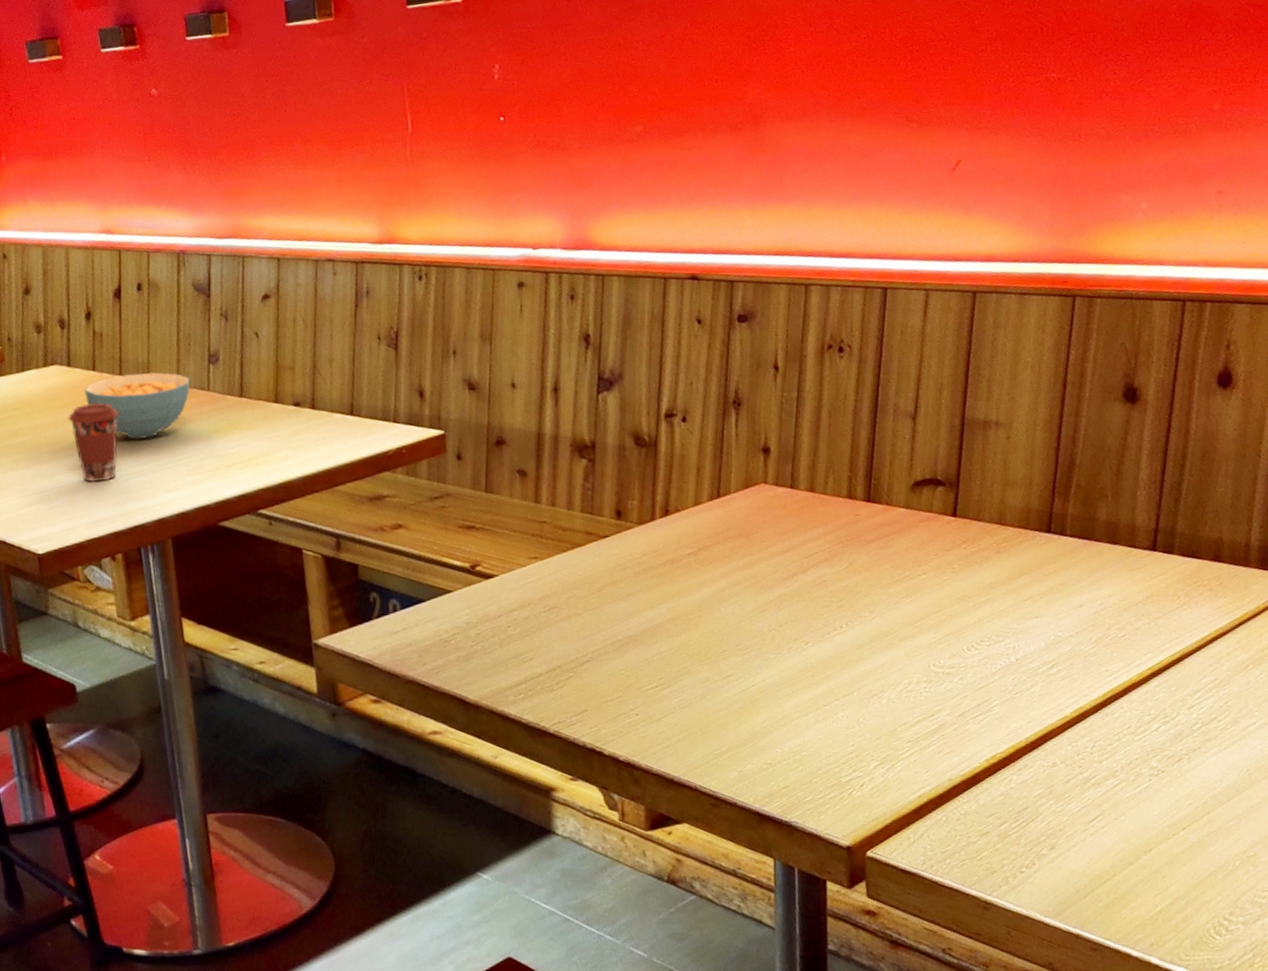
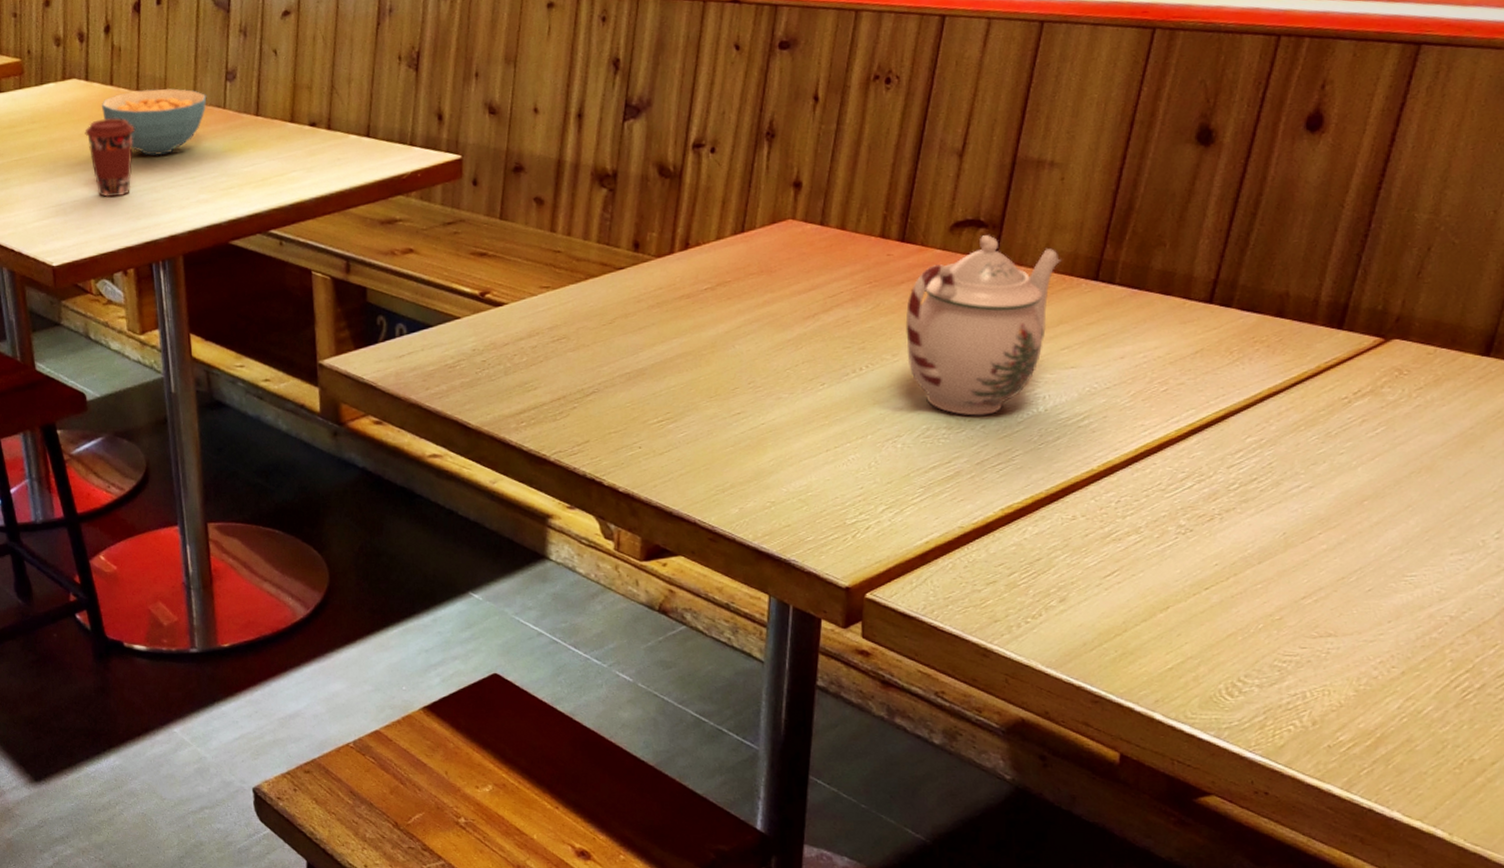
teapot: none [878,493,1016,669] -> present [905,235,1062,416]

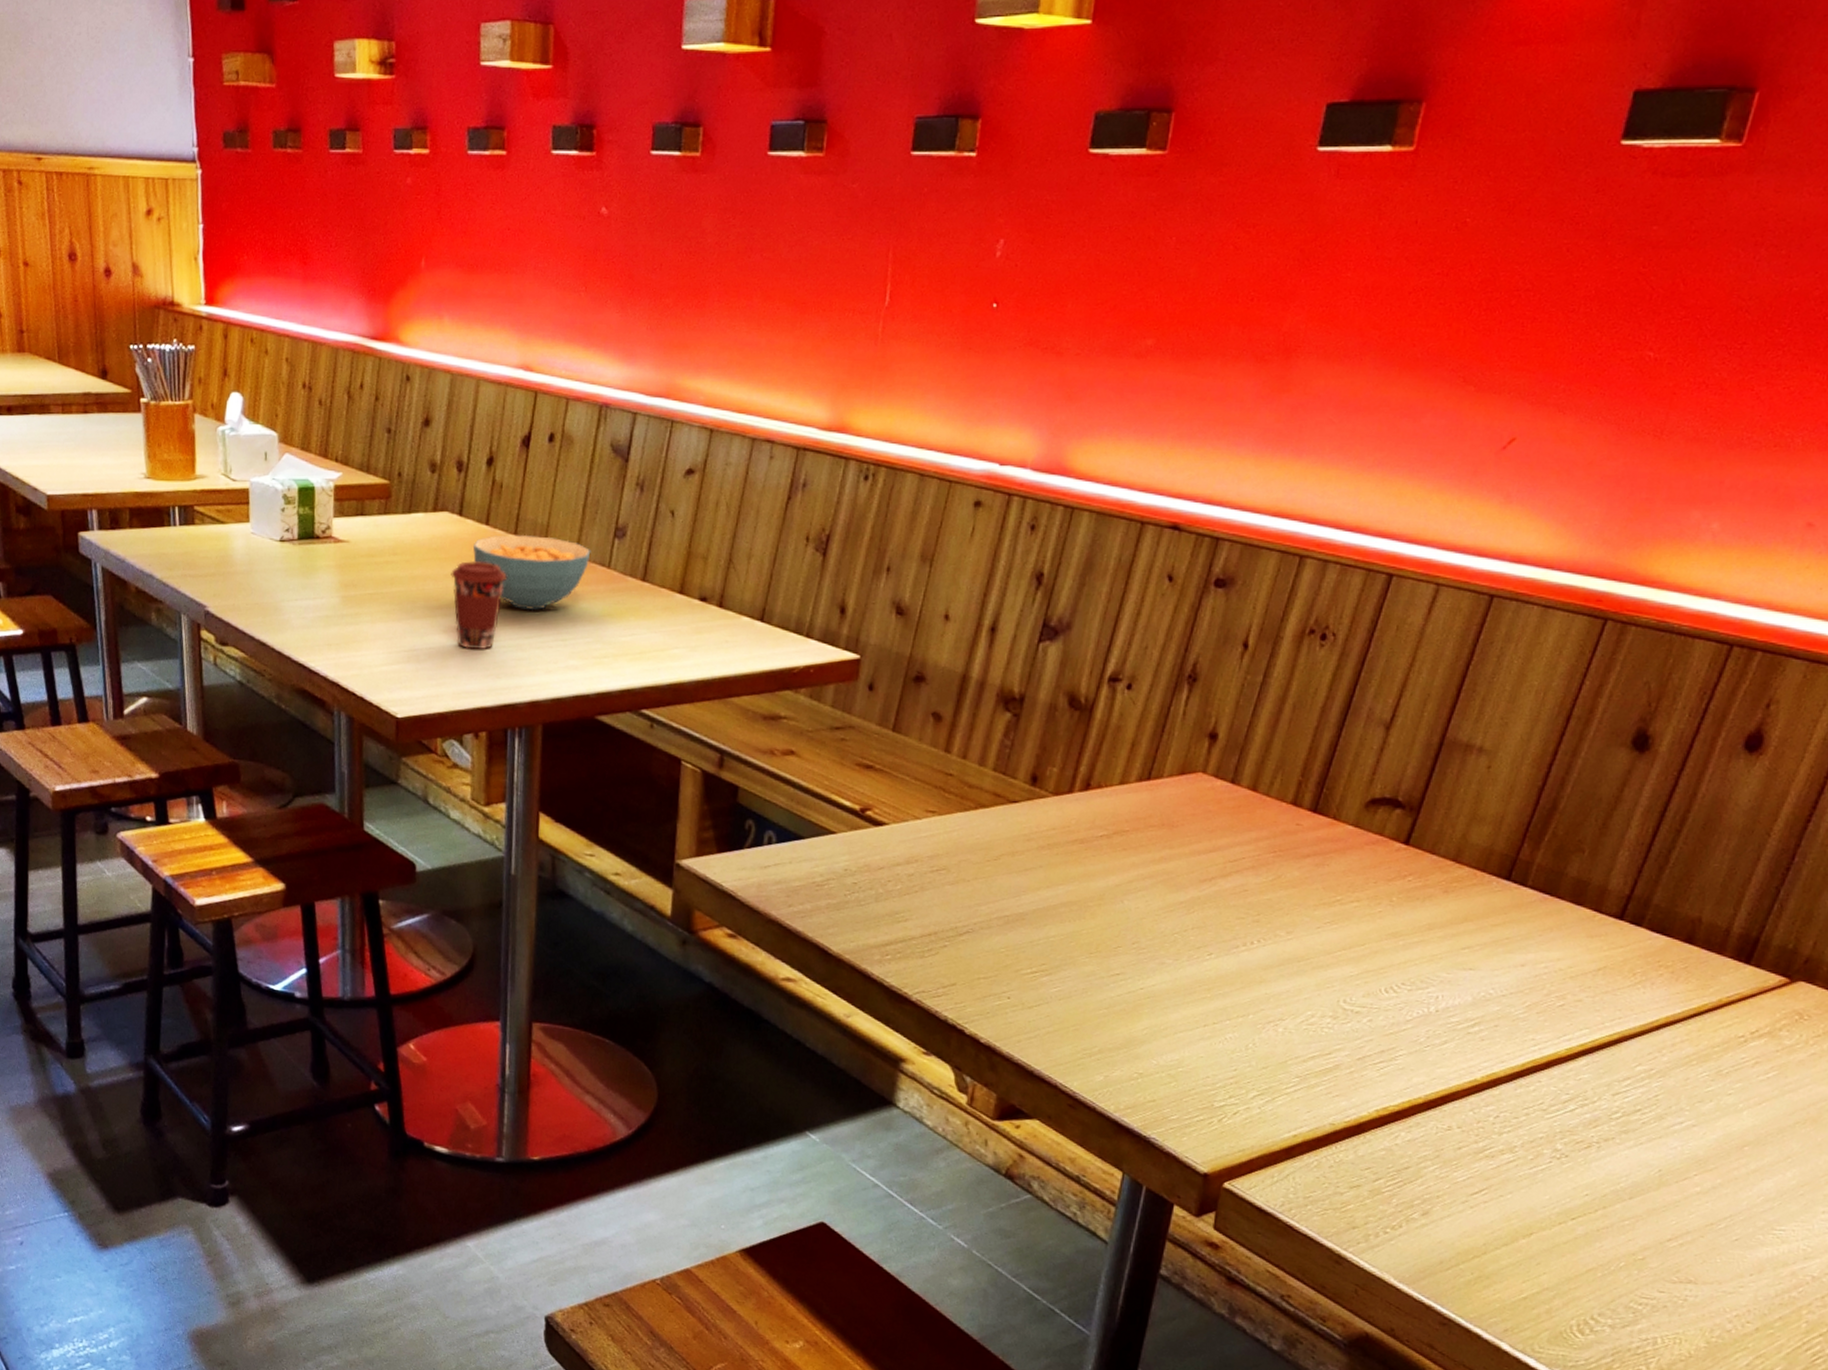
teapot: present [905,235,1062,416] -> none [1301,817,1476,1009]

